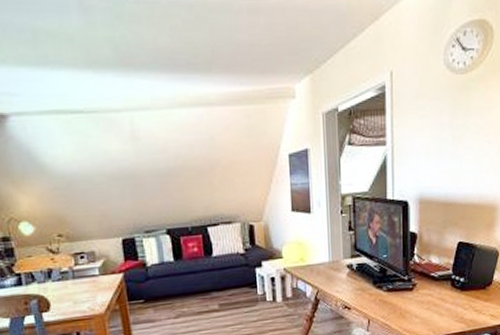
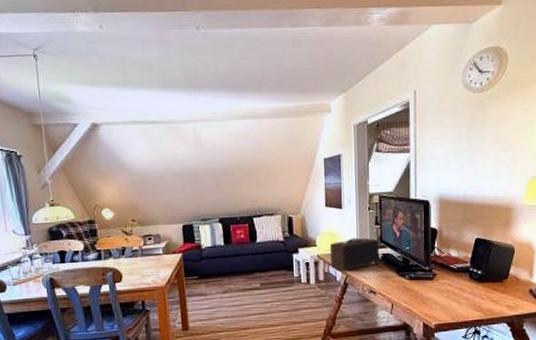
speaker: none [297,246,354,286] -> present [329,237,380,271]

